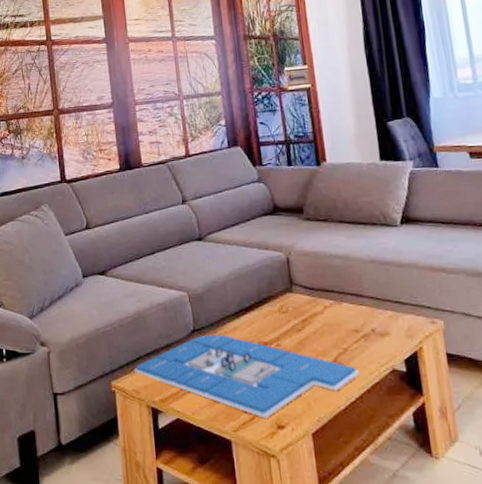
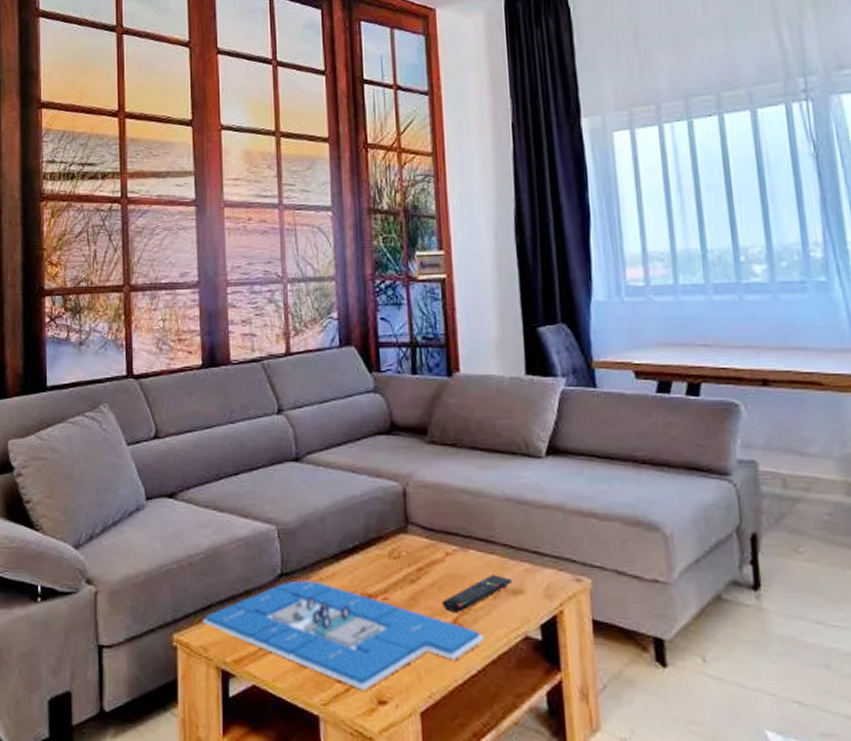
remote control: none [324,321,379,353] -> present [442,574,512,612]

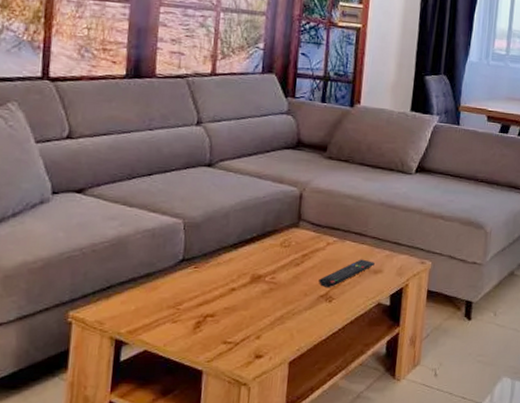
board game: present [203,580,484,691] -> none [101,265,347,348]

